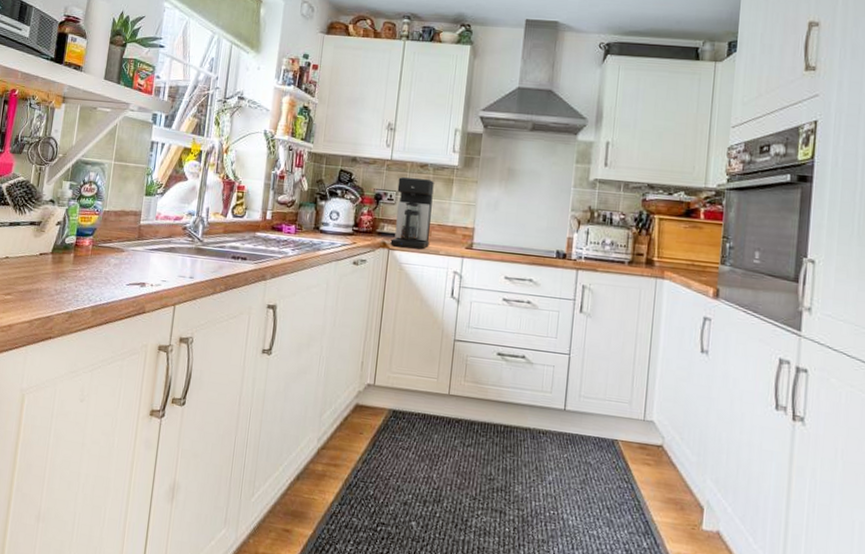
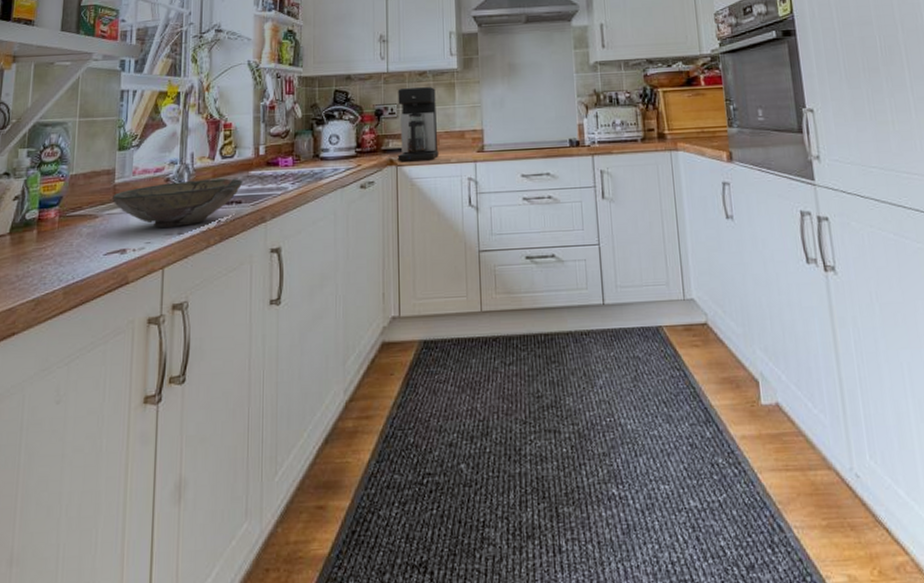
bowl: none [137,231,250,272] -> present [112,178,243,228]

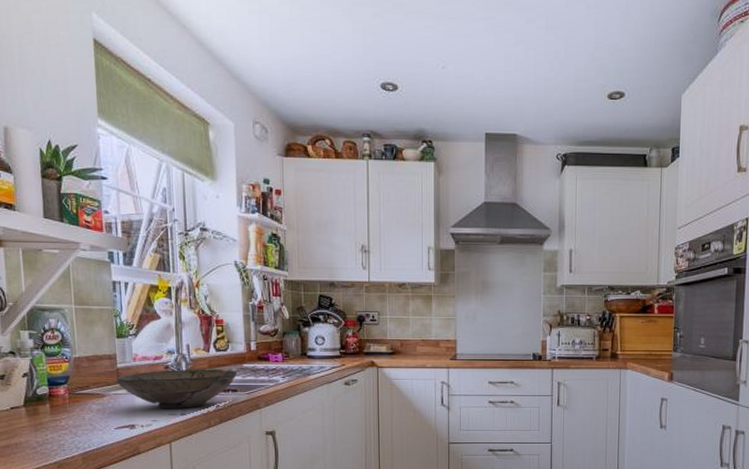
coffee maker: present [397,87,439,162] -> none [378,298,416,365]

